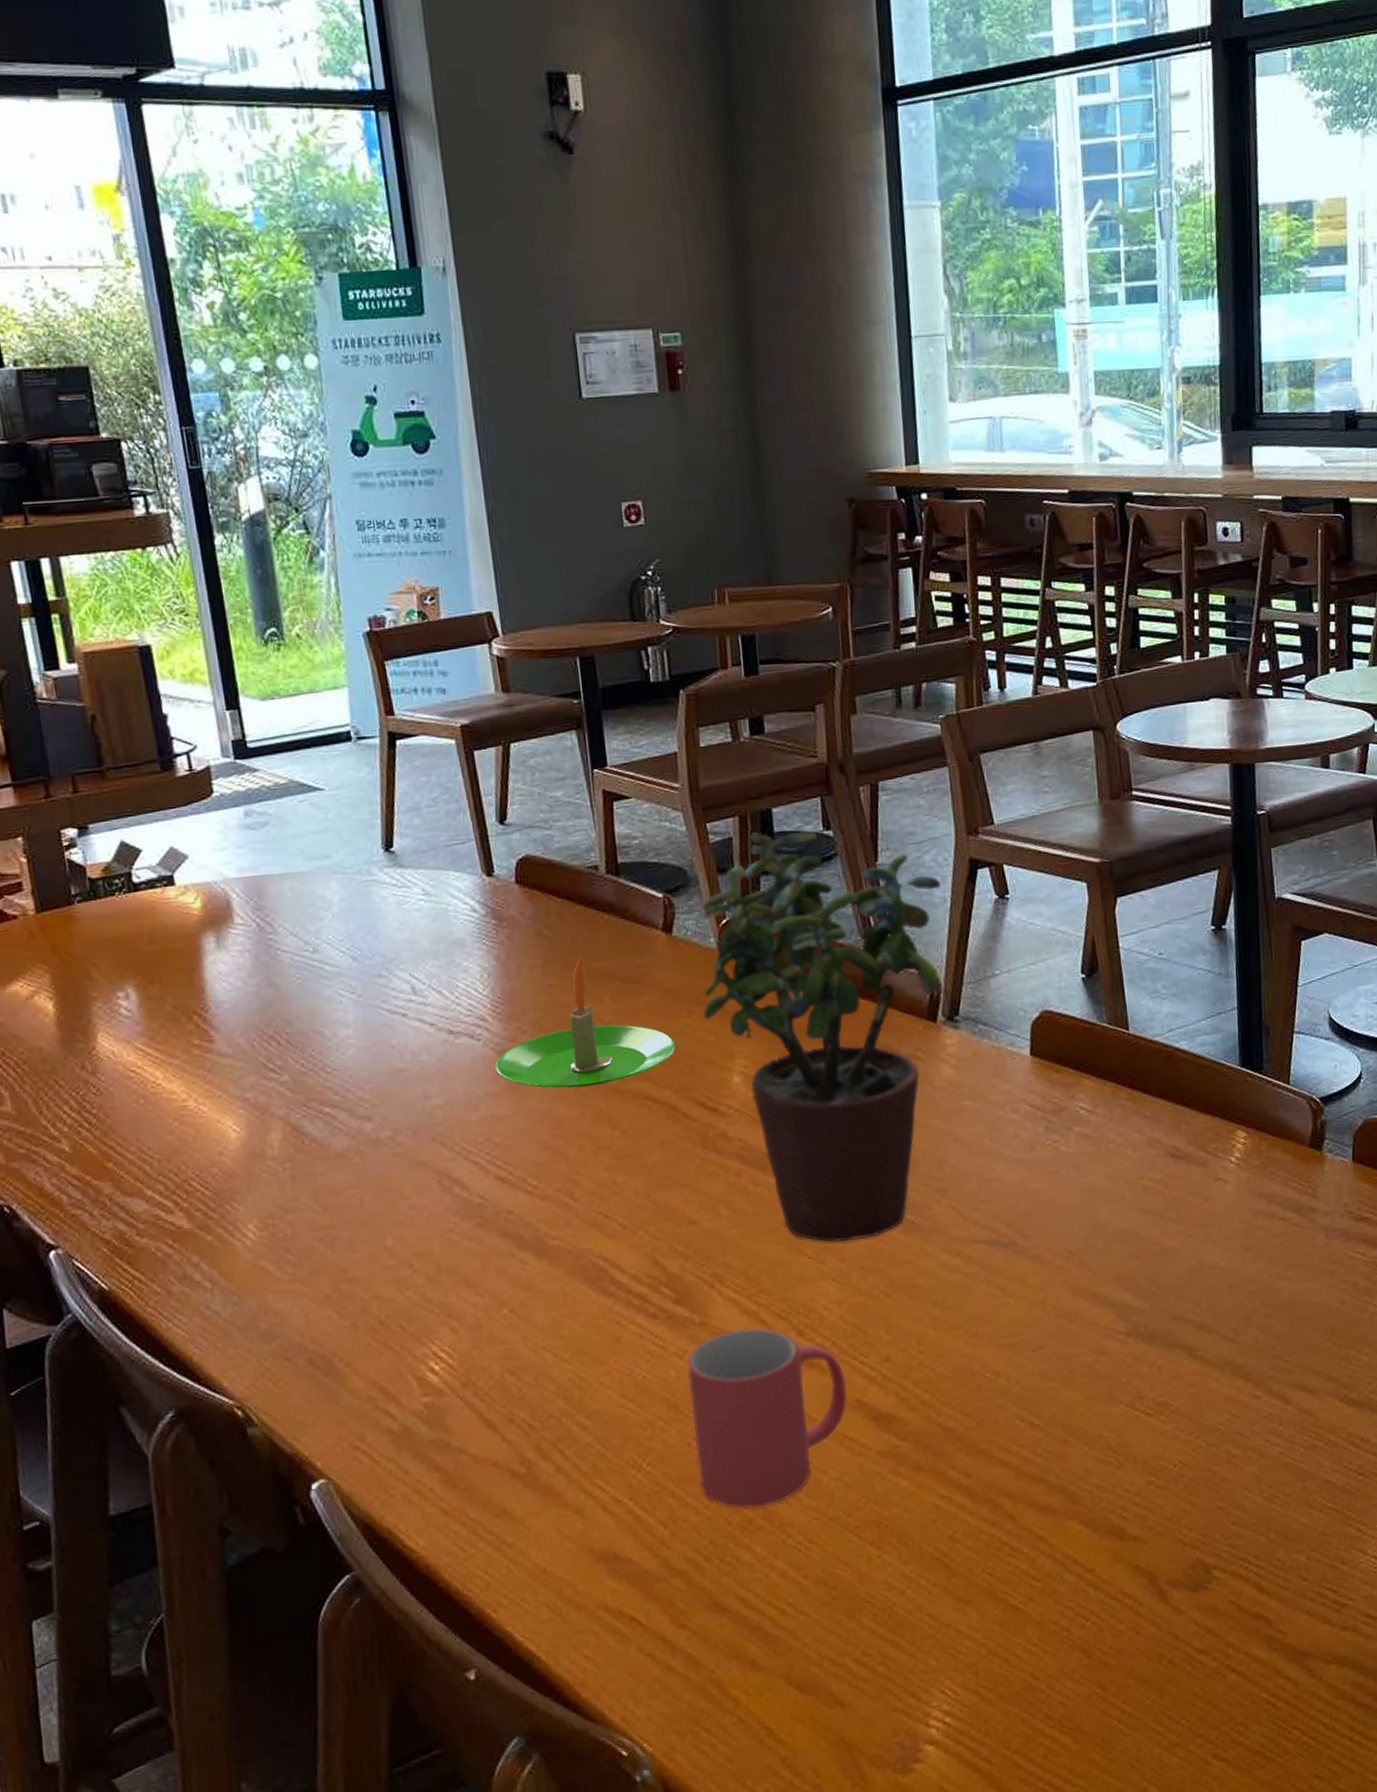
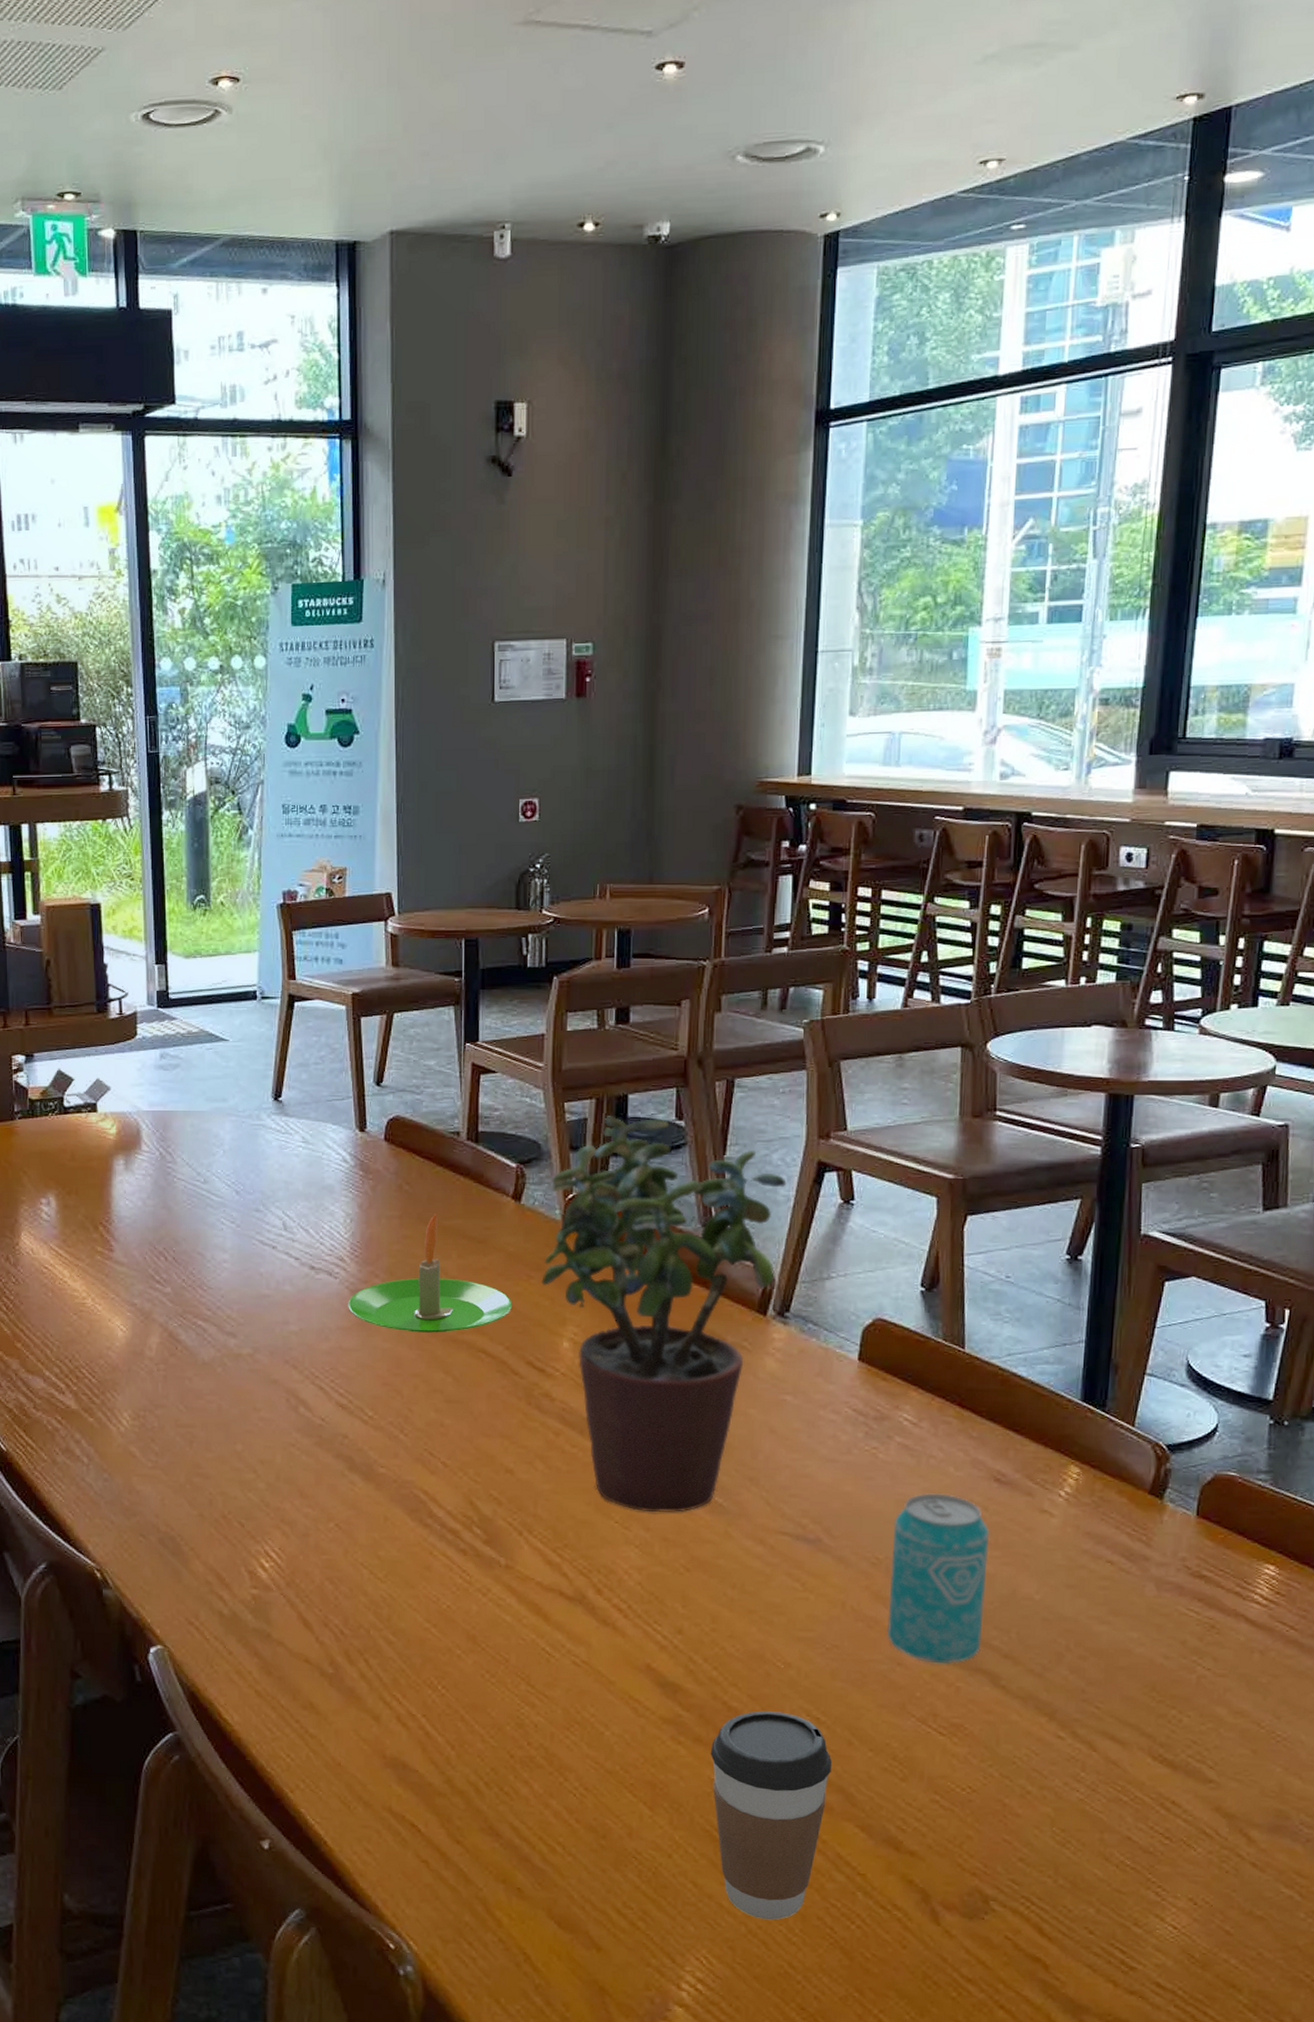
mug: present [687,1327,848,1509] -> none [488,1577,637,1747]
coffee cup: none [931,1422,1050,1637] -> present [710,1711,831,1920]
beverage can: none [1081,1176,1176,1347] -> present [886,1493,989,1664]

